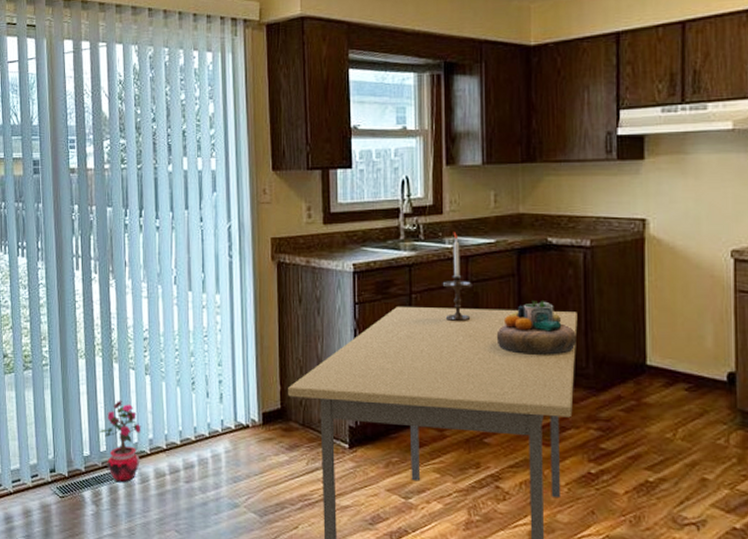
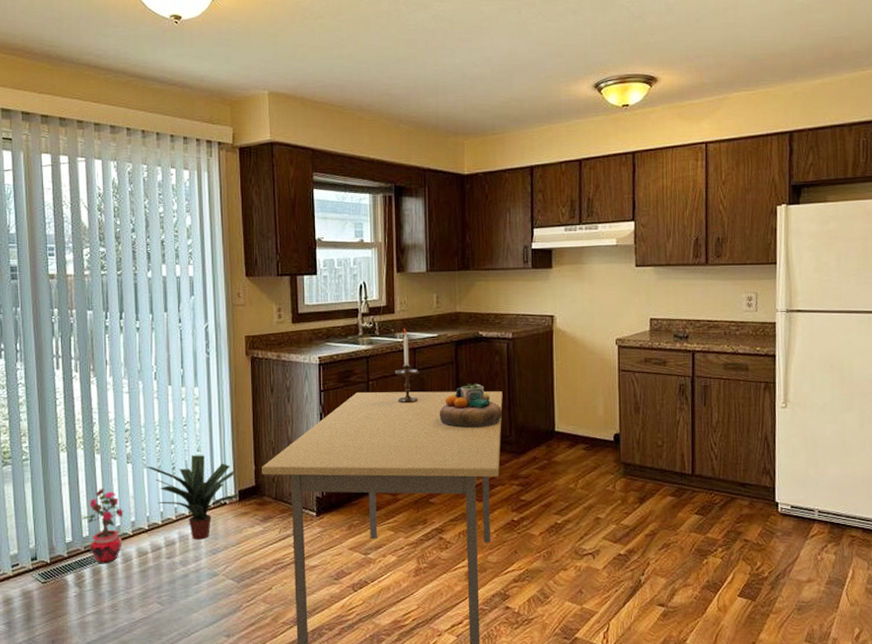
potted plant: none [163,370,263,465] -> present [145,455,240,540]

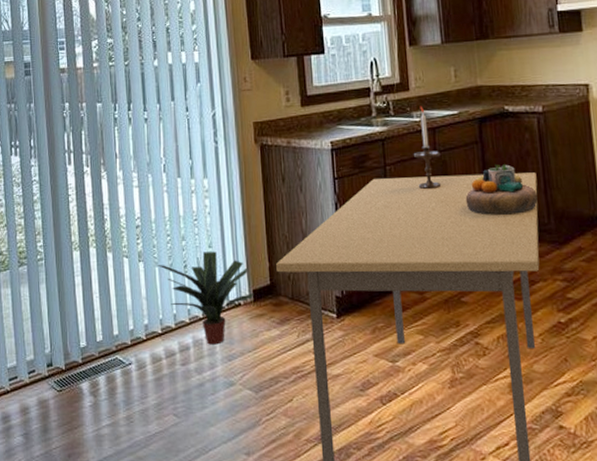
potted plant: present [81,488,124,564] -> none [95,288,137,371]

